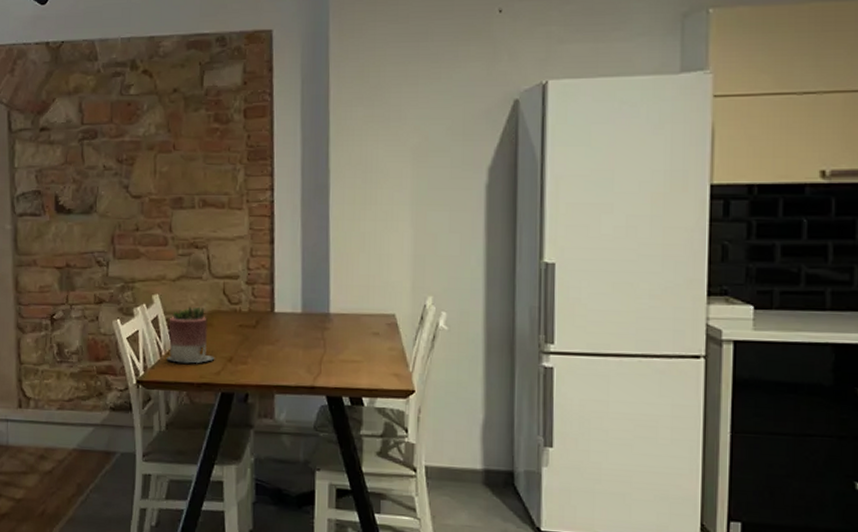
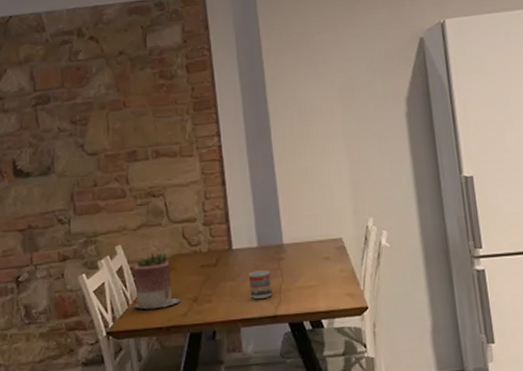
cup: none [289,338,313,367] -> present [249,270,273,299]

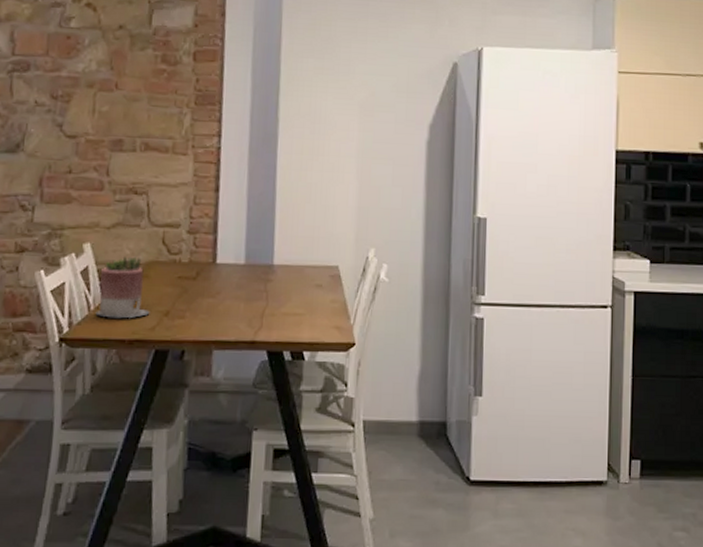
cup: present [249,270,273,299] -> none [229,290,255,321]

